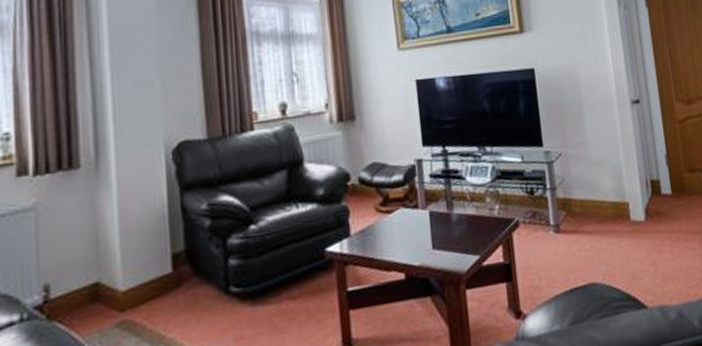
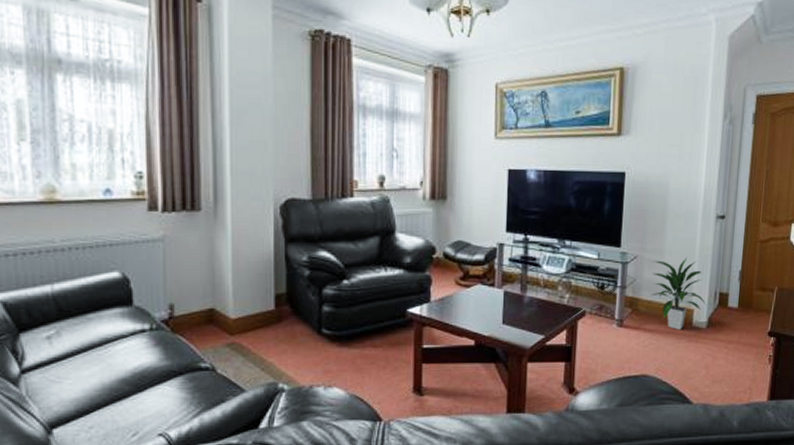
indoor plant: none [578,148,641,227] -> present [652,258,707,329]

